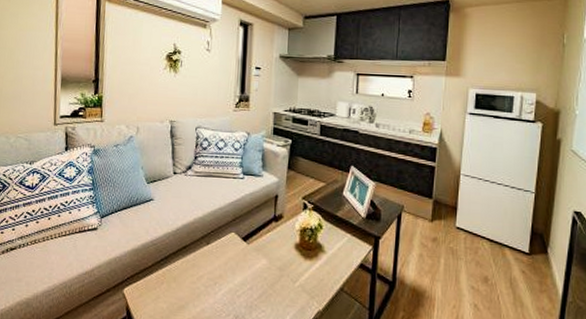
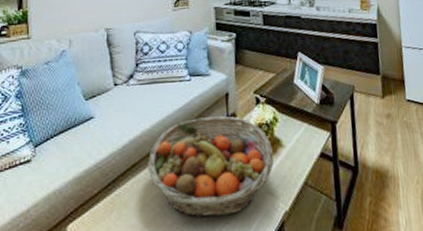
fruit basket: none [196,214,315,305] -> present [147,116,274,217]

